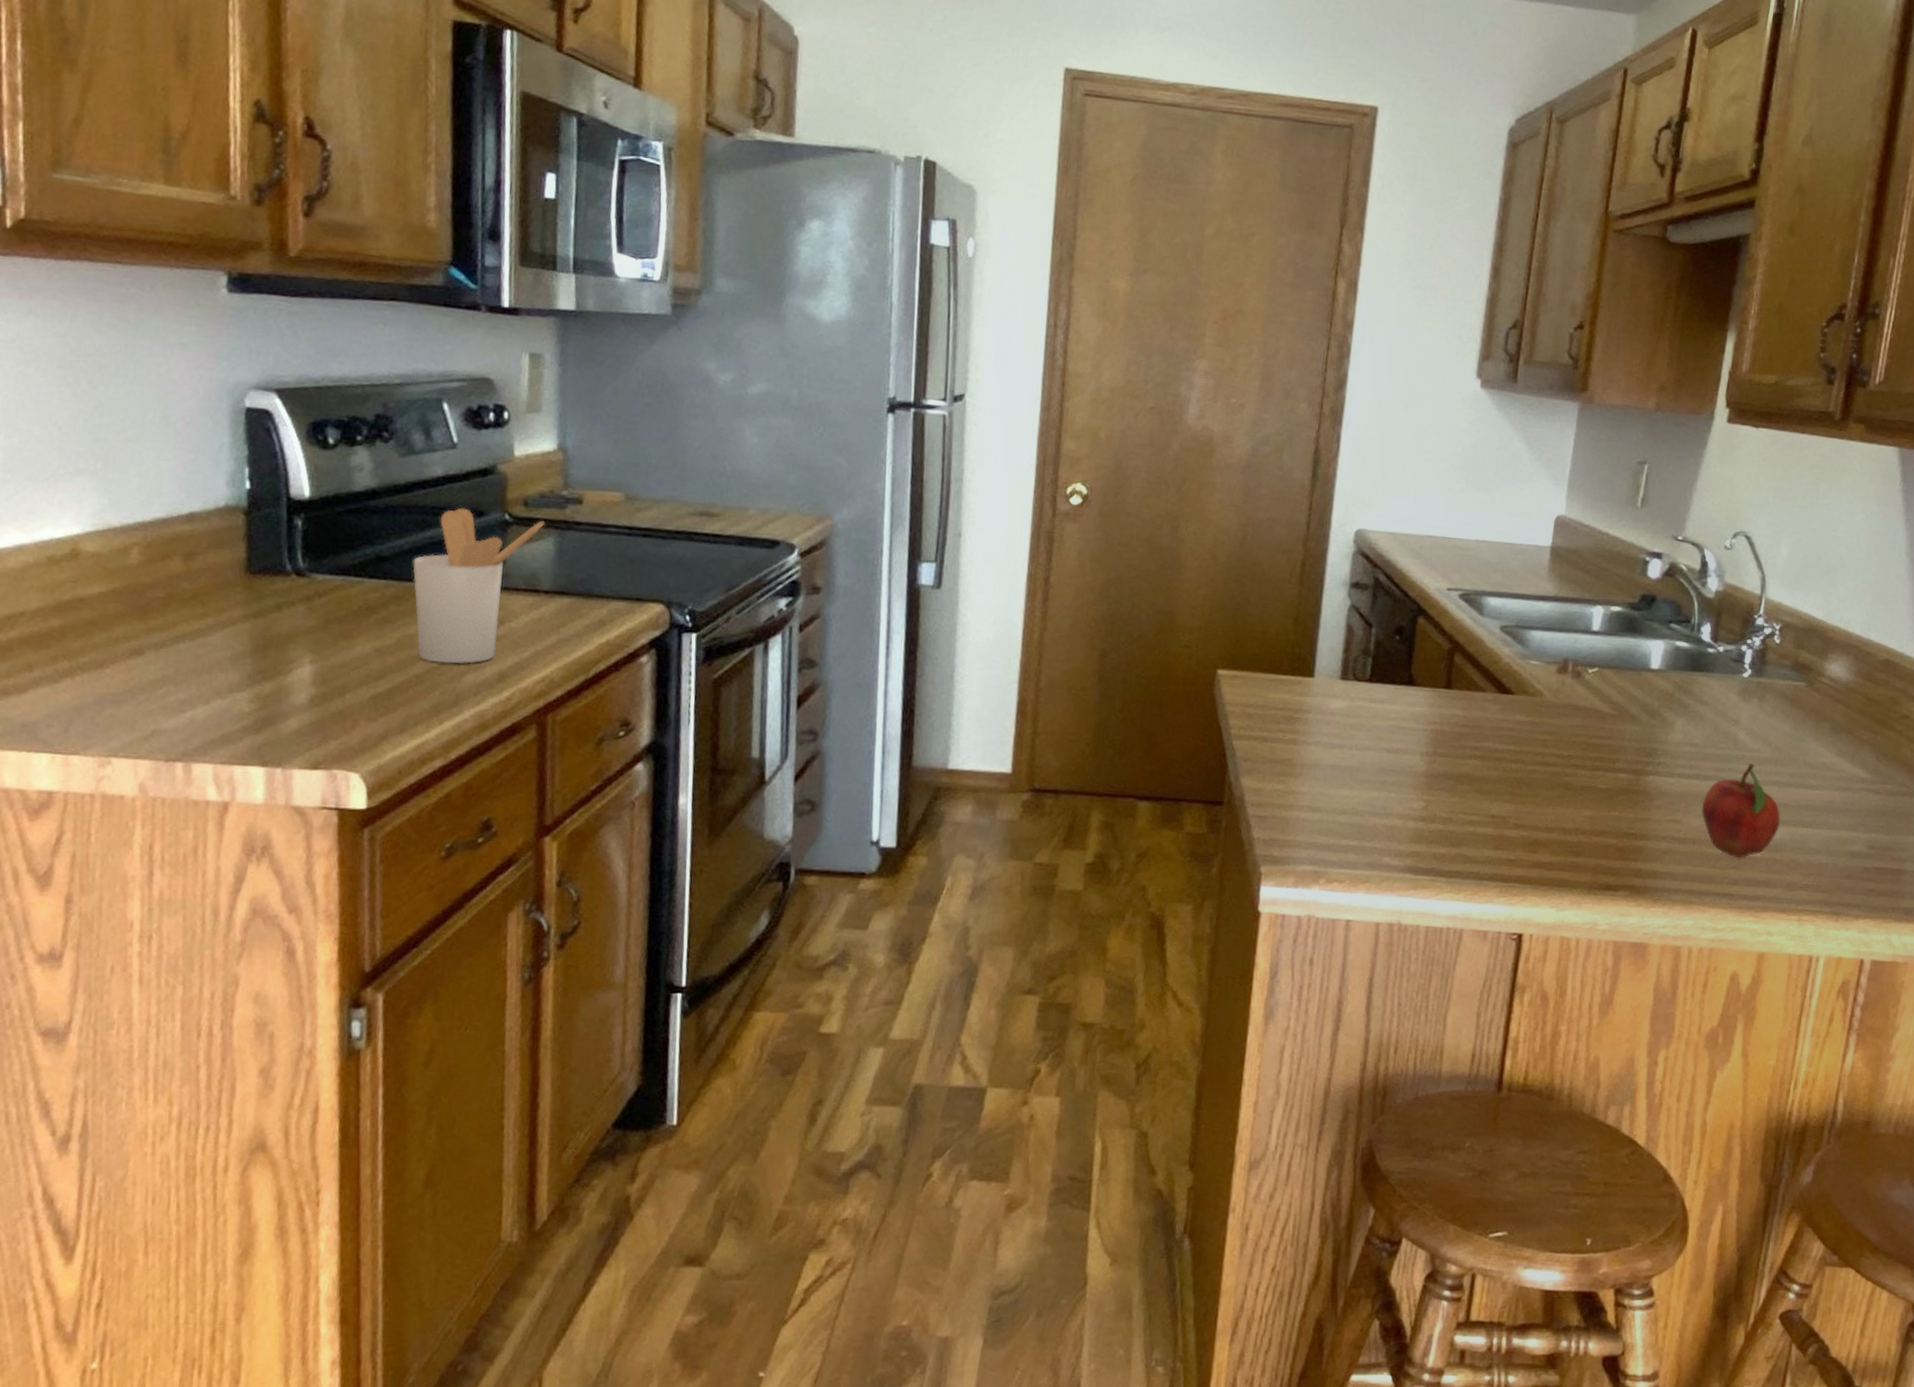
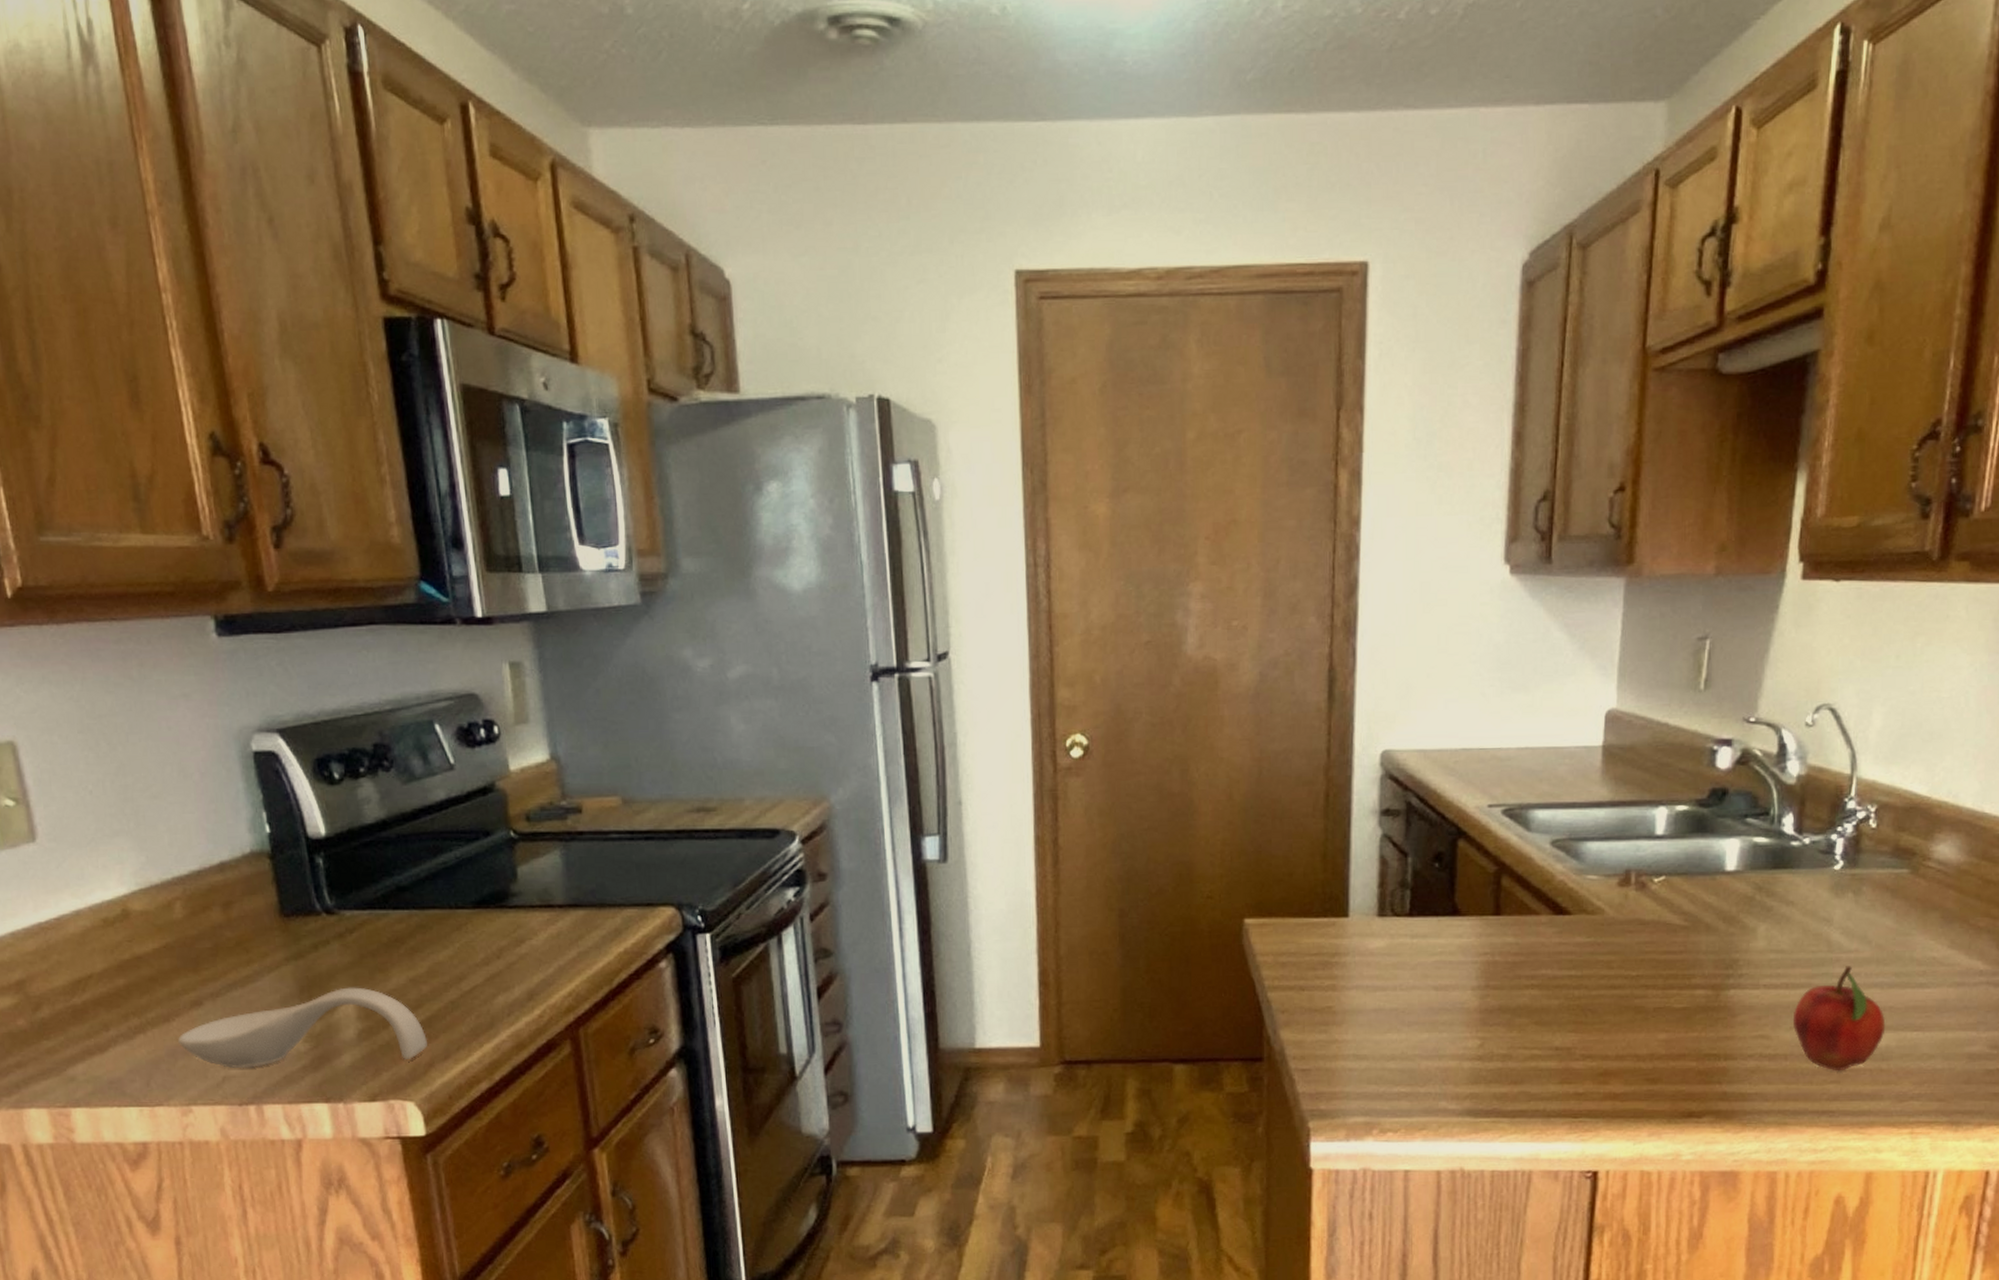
spoon rest: none [109,651,384,730] -> present [178,987,427,1069]
utensil holder: present [413,507,544,664] -> none [431,829,549,987]

